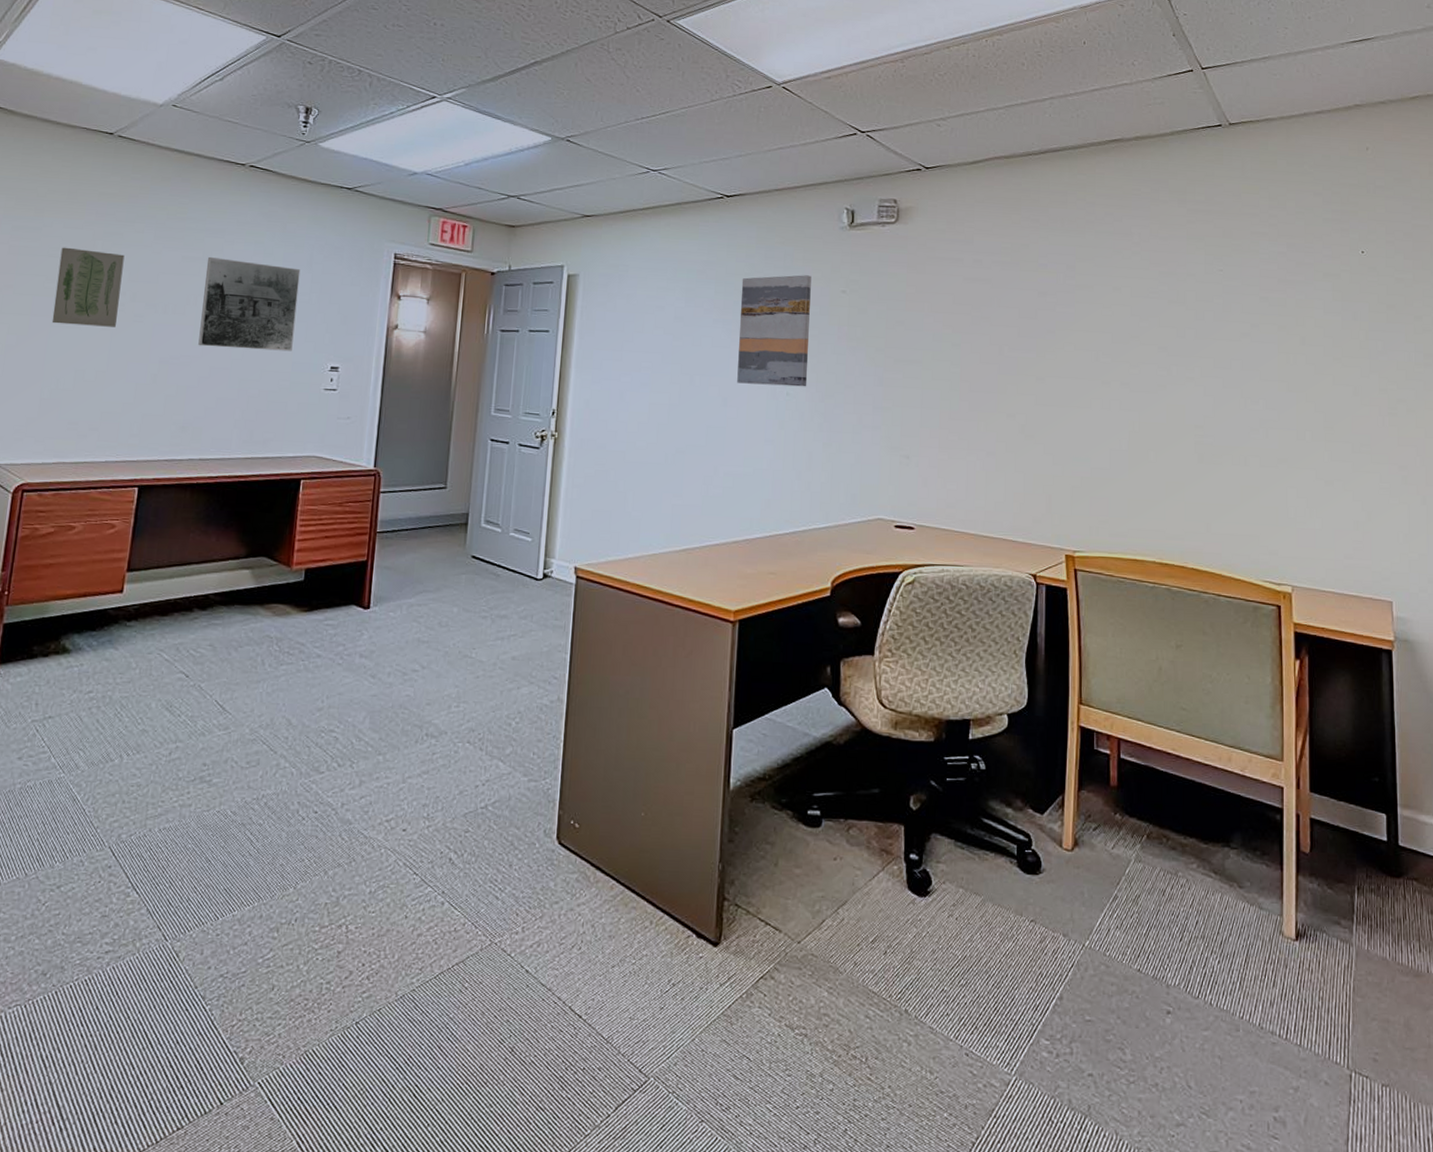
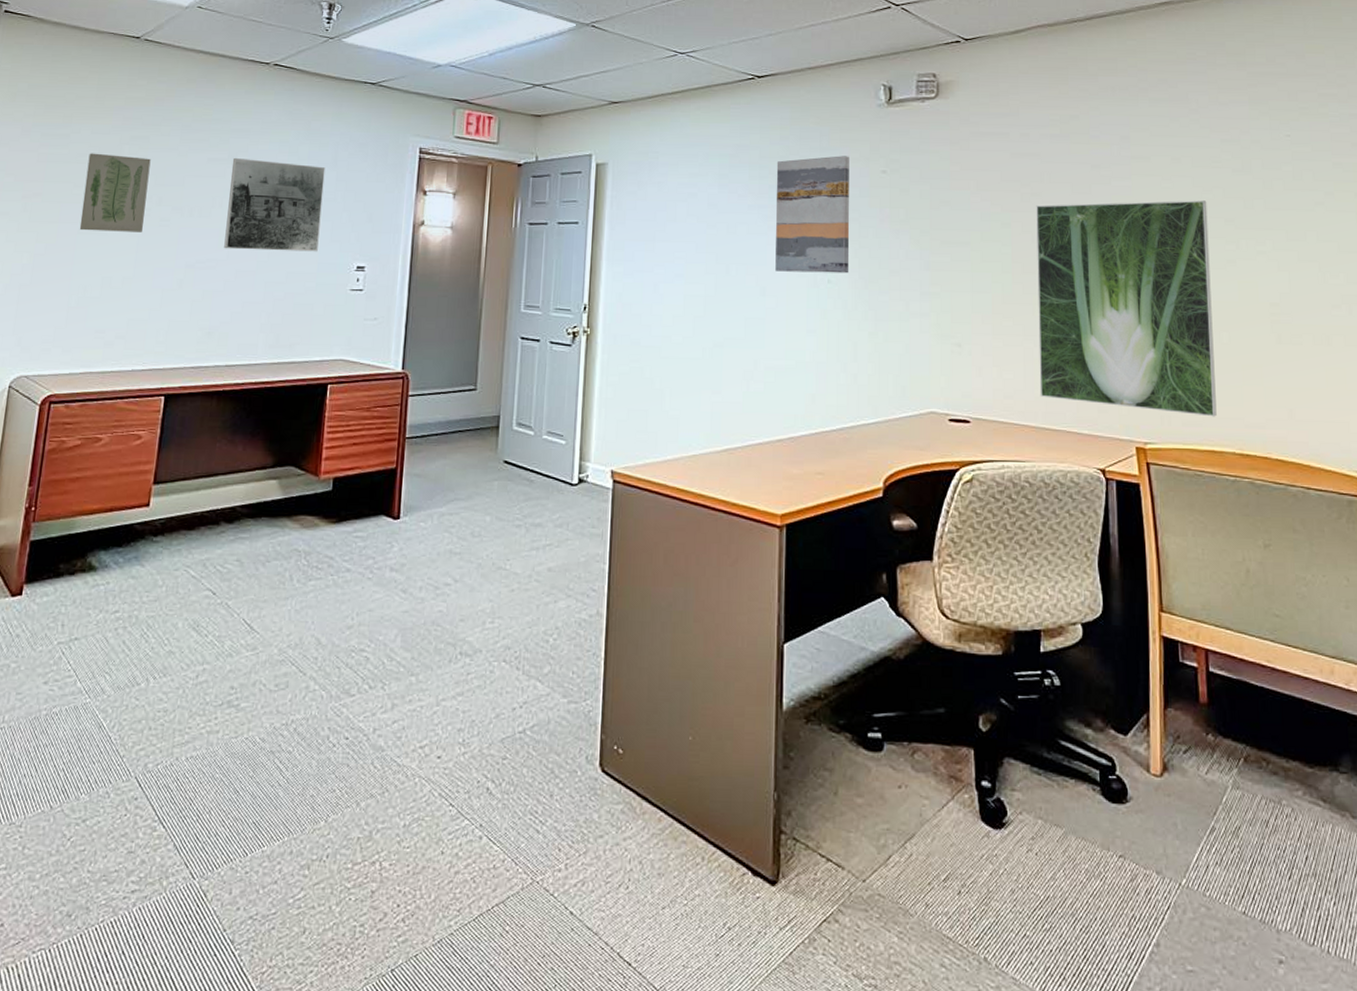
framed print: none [980,328,1143,529] -> present [1036,200,1217,417]

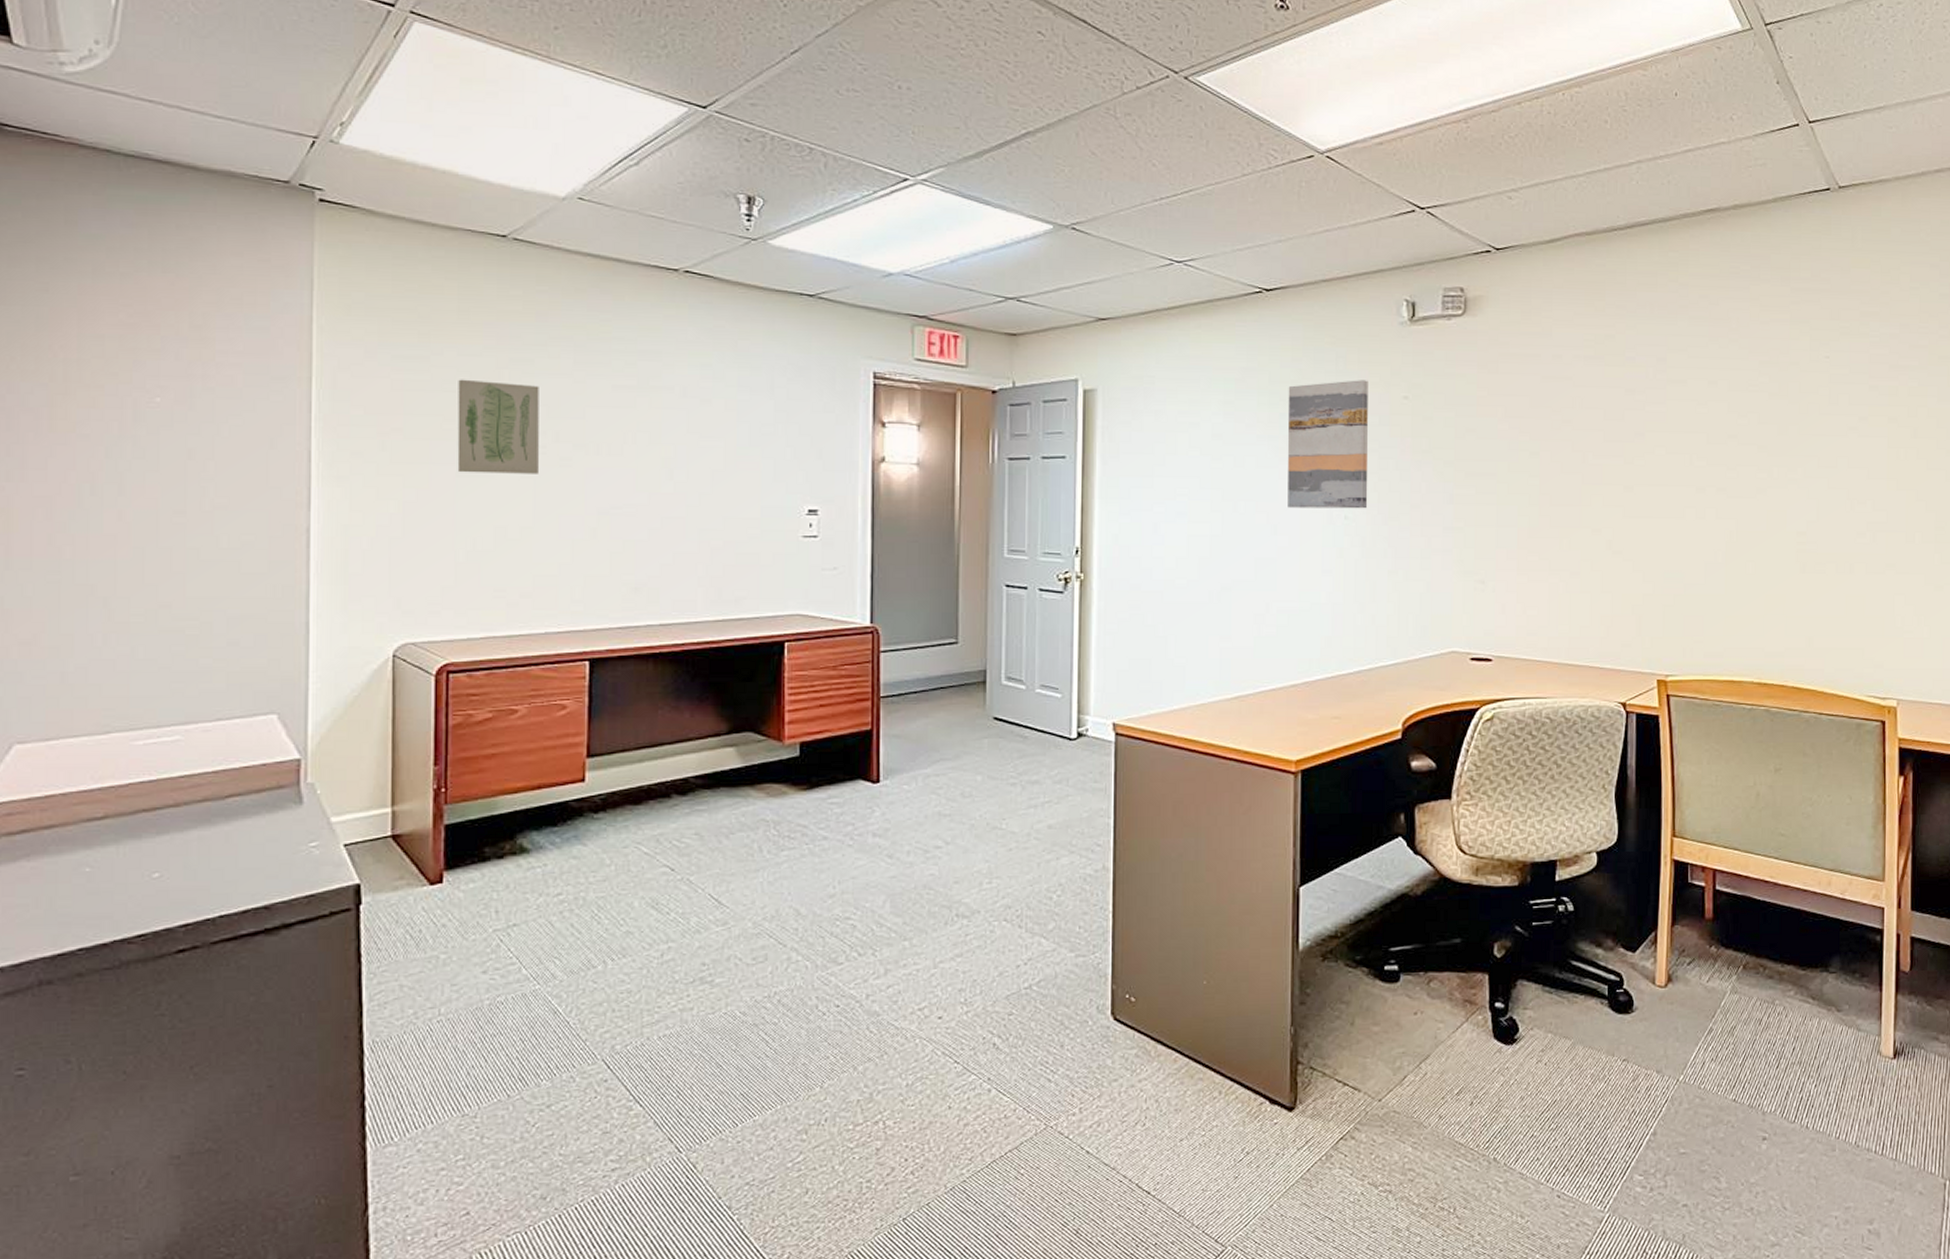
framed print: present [224,157,326,252] -> none [643,384,760,494]
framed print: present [1036,200,1217,417] -> none [1563,426,1741,647]

